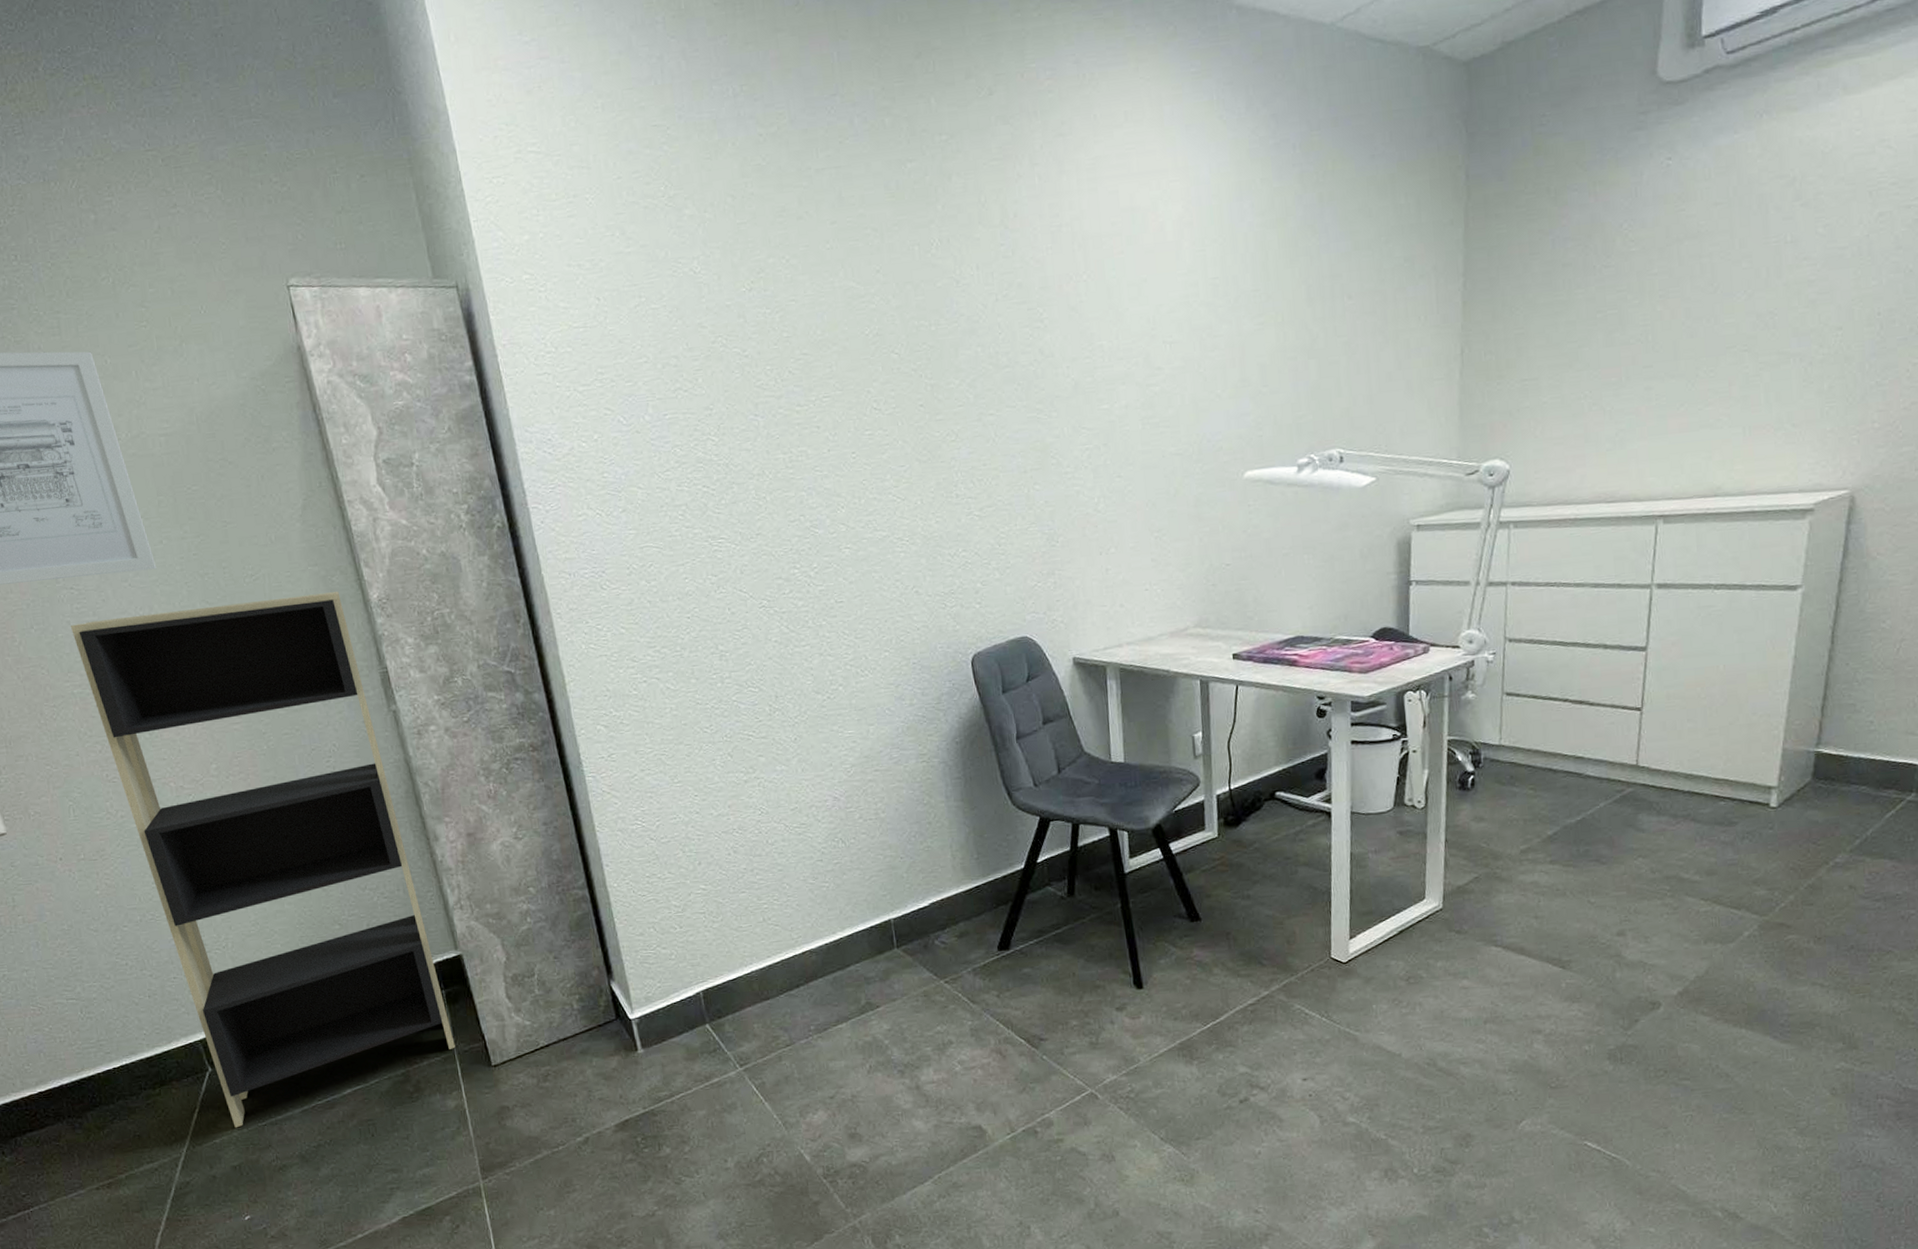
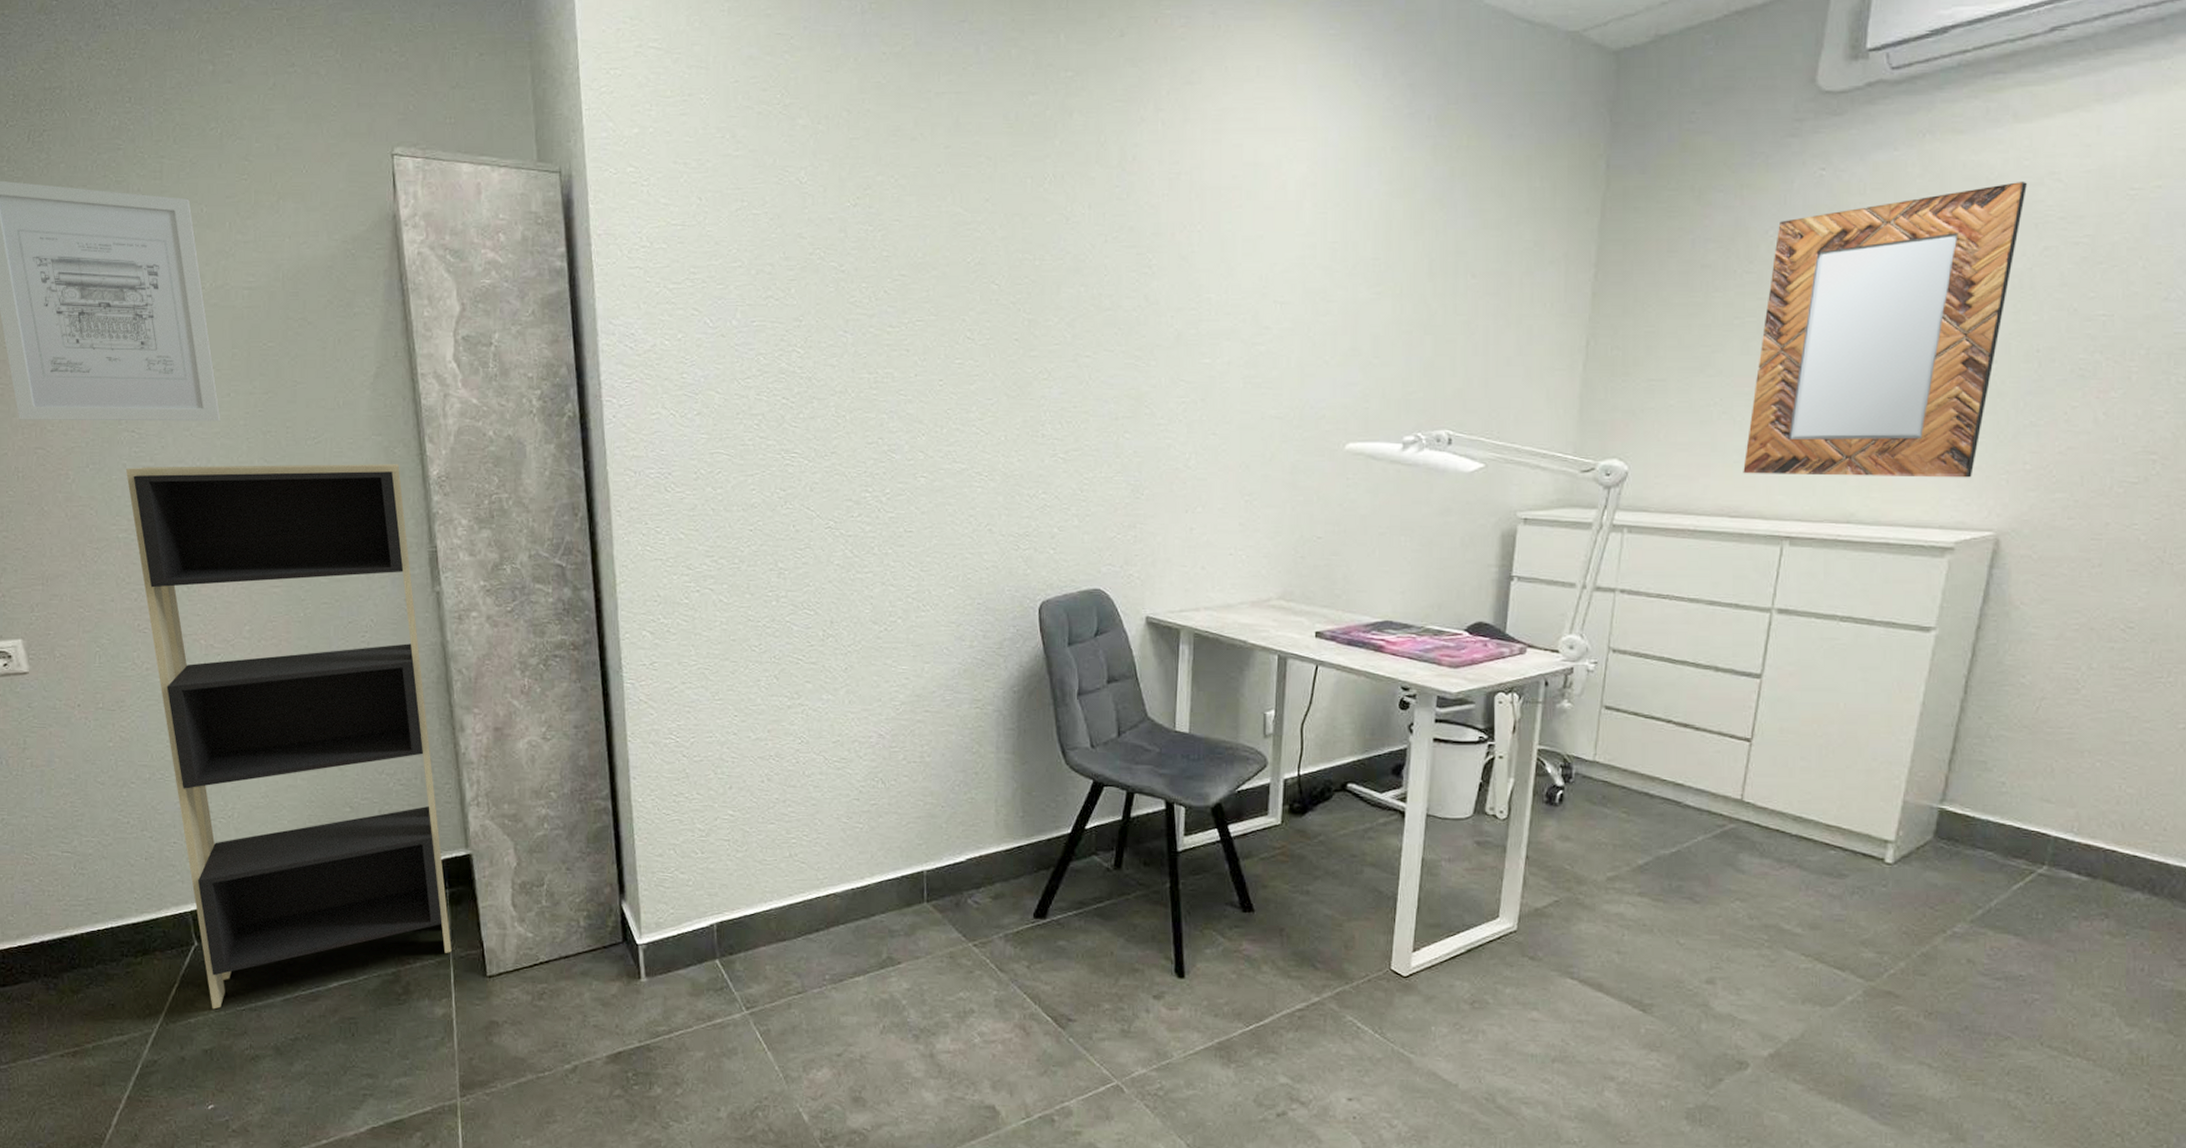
home mirror: none [1615,152,1860,461] -> present [1743,182,2027,478]

